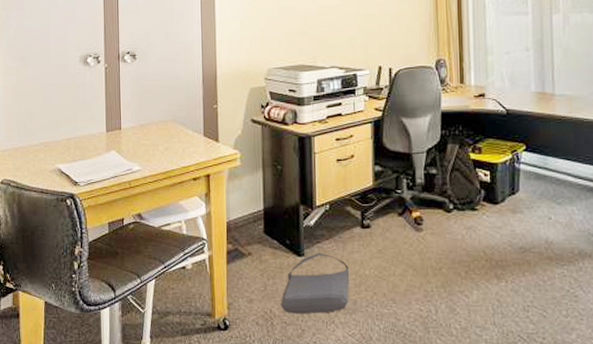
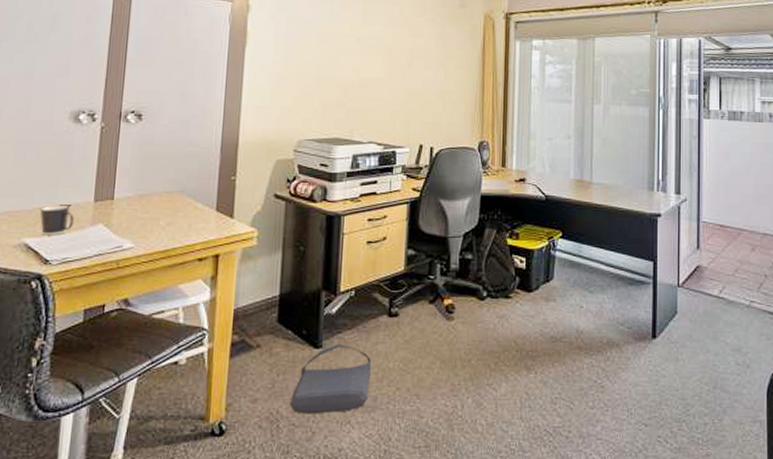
mug: none [66,135,93,162] -> present [40,204,75,236]

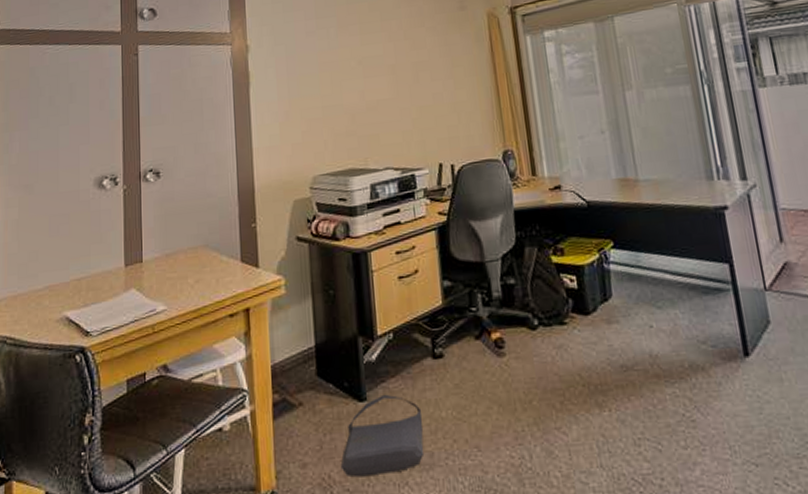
mug: present [40,204,75,236] -> none [76,273,108,307]

